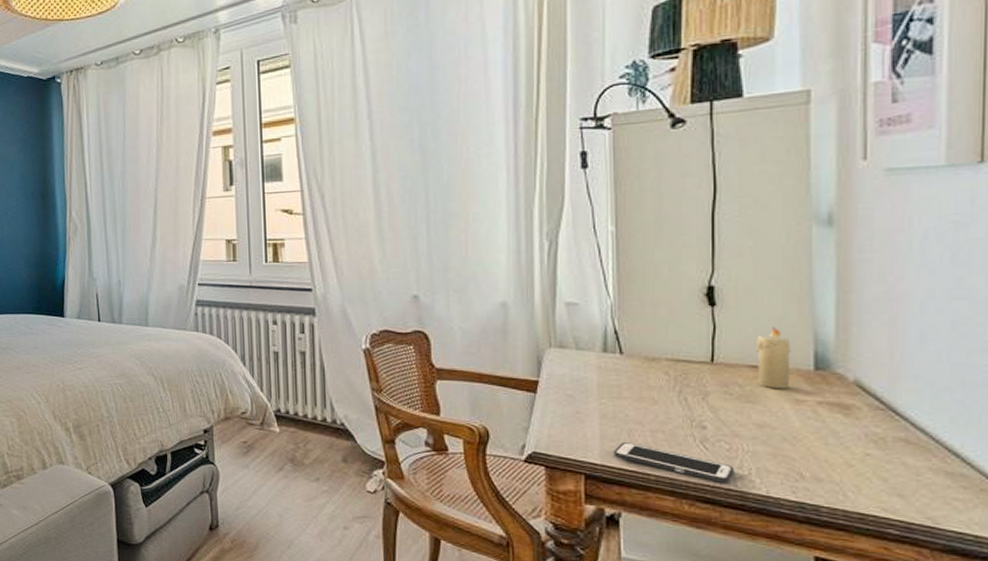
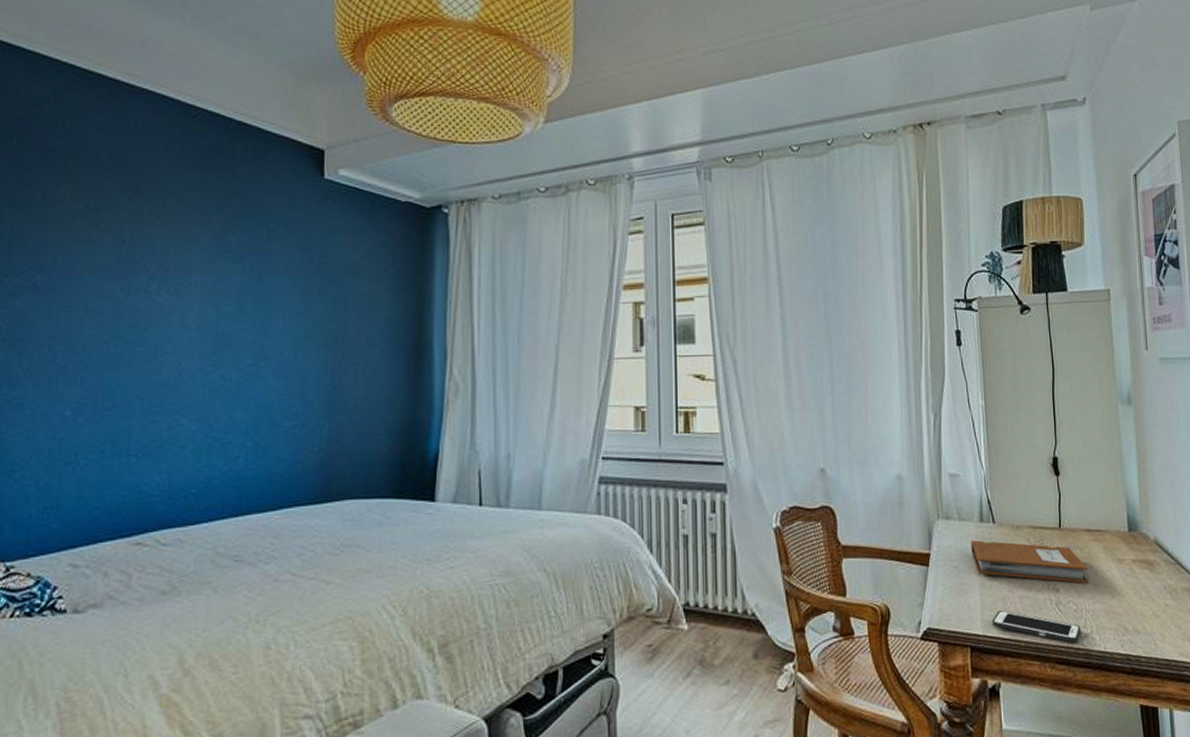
notebook: none [590,370,751,424] -> present [971,540,1089,584]
candle: present [756,326,791,389] -> none [1089,493,1114,550]

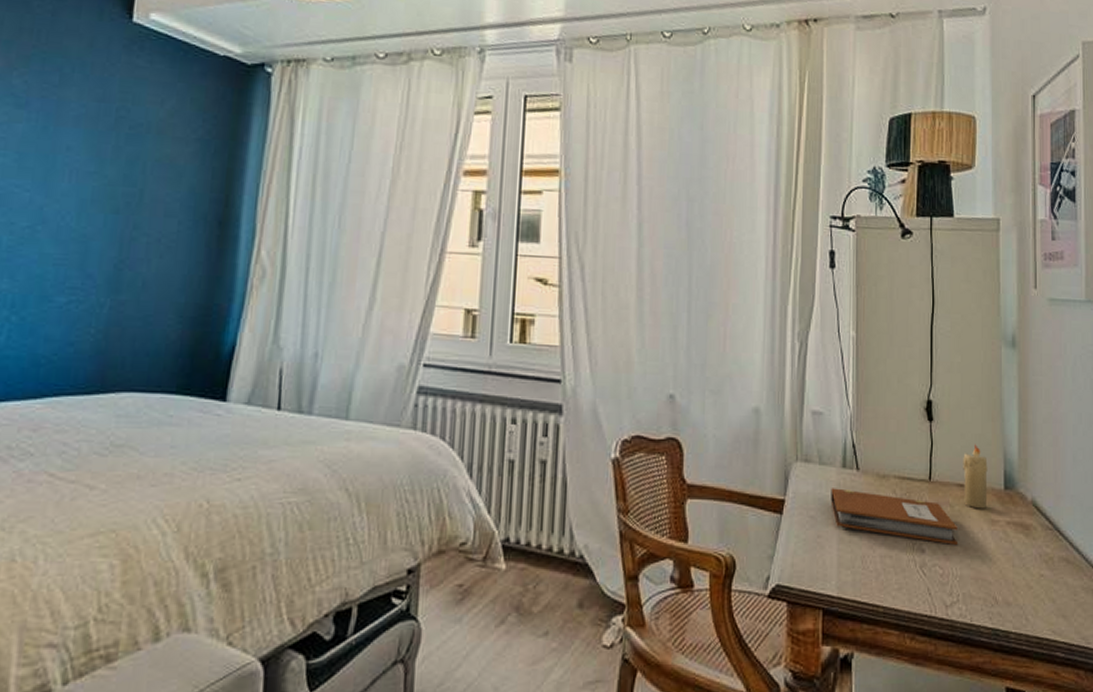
cell phone: present [992,610,1081,643] -> none [849,570,946,612]
candle: none [1089,493,1114,550] -> present [963,444,988,509]

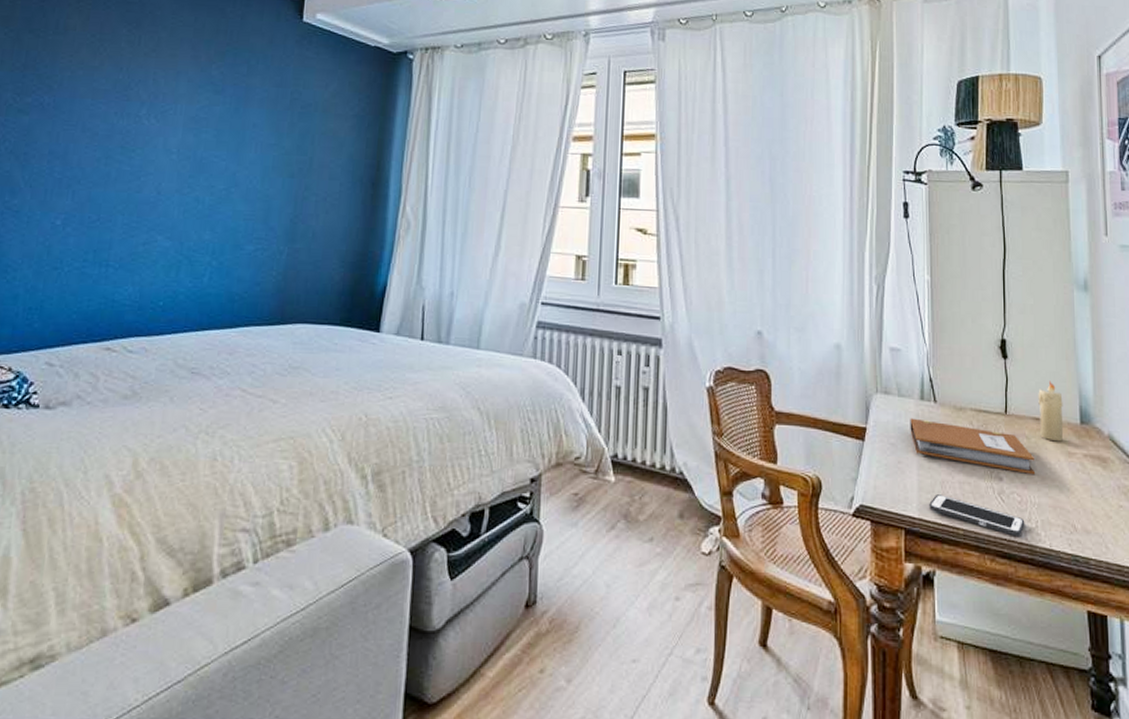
cell phone: none [849,570,946,612] -> present [929,494,1025,536]

